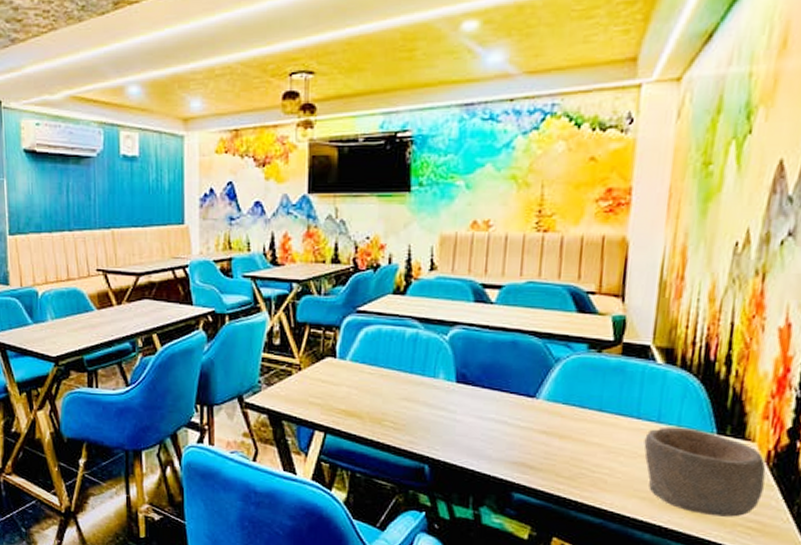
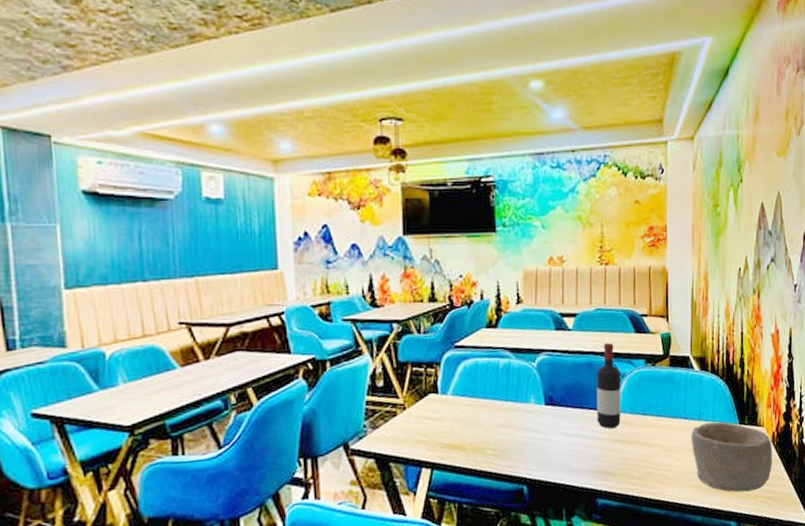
wine bottle: none [519,320,555,418] -> present [597,342,621,429]

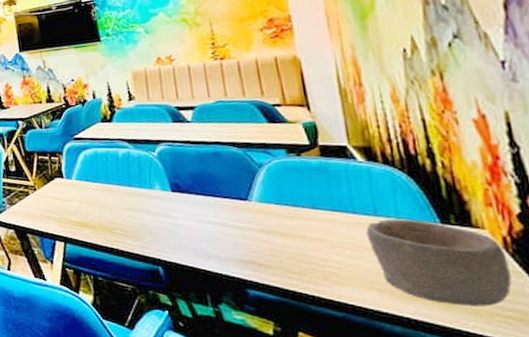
wine bottle: present [597,342,621,429] -> none [227,133,265,219]

